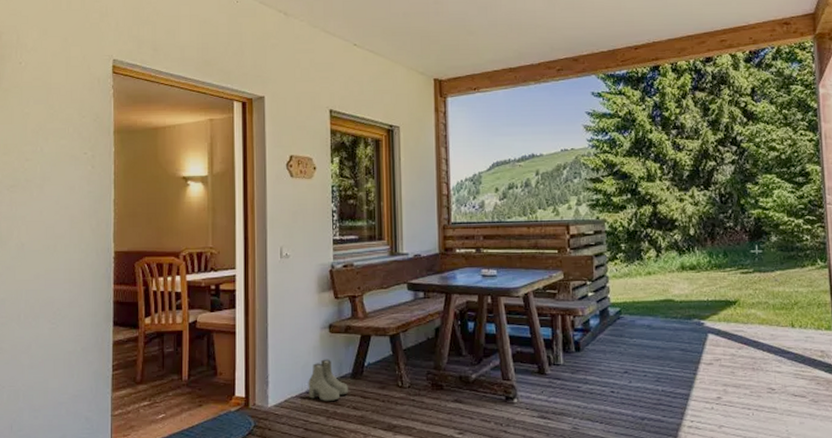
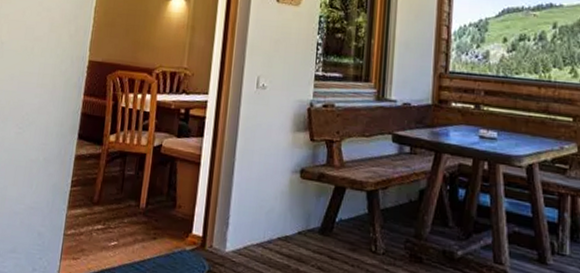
boots: present [308,359,348,401] -> none [270,207,315,257]

